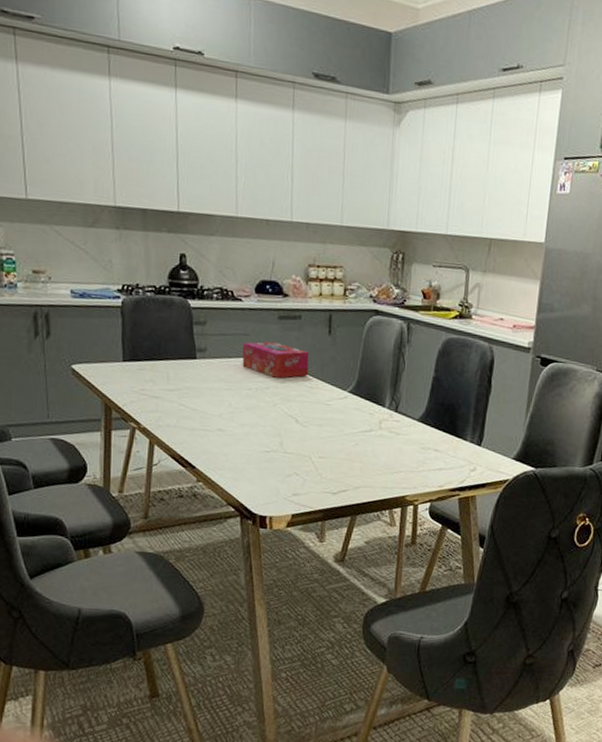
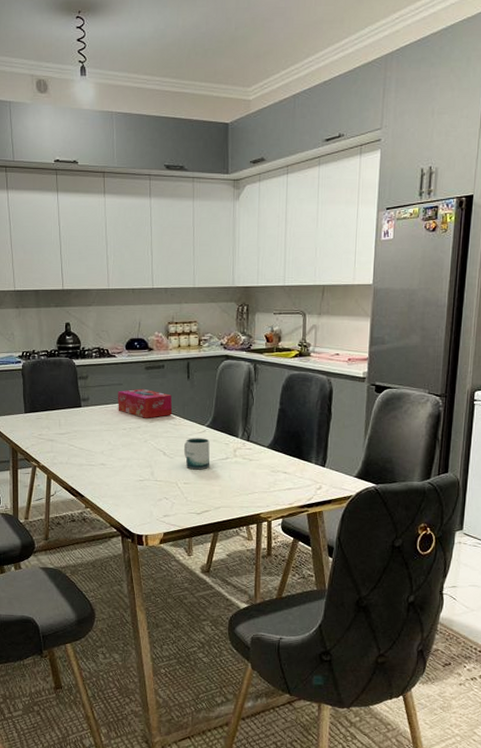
mug: none [320,404,352,442] -> present [183,438,210,470]

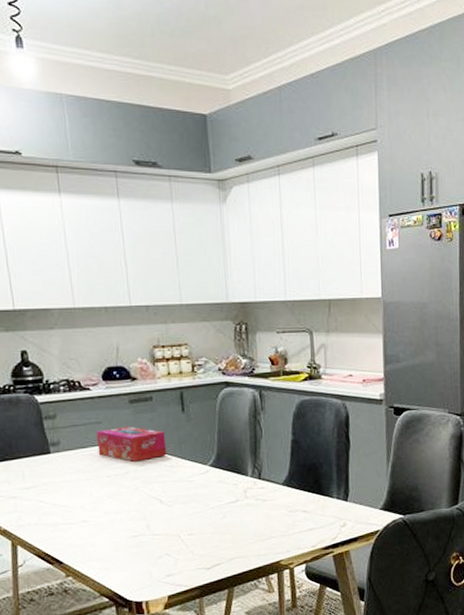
mug: present [183,438,210,470] -> none [184,479,218,518]

